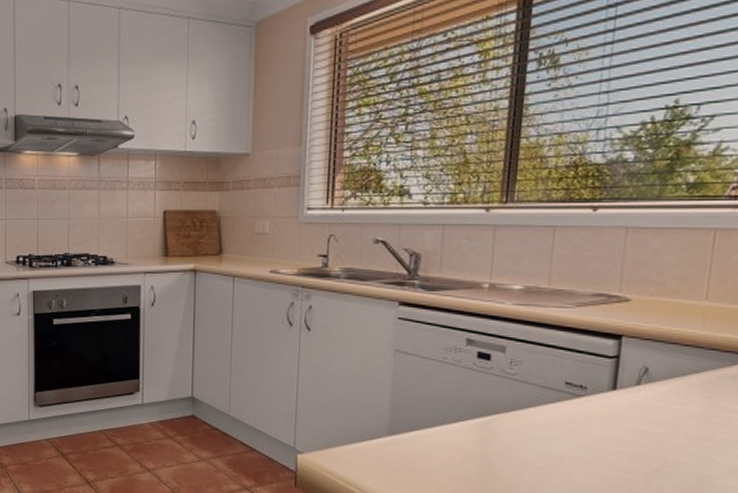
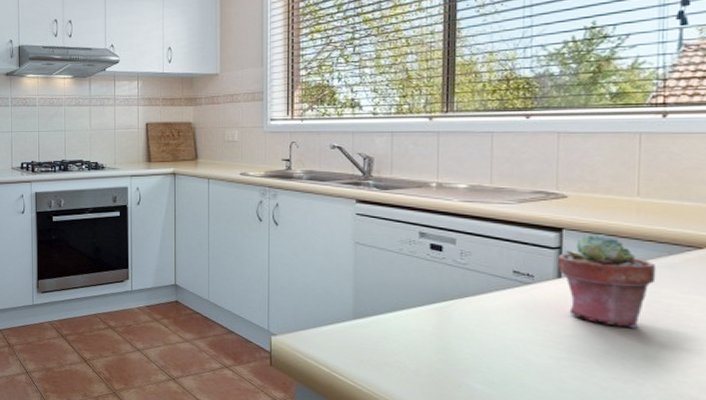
potted succulent: none [613,342,718,444] -> present [557,234,657,328]

